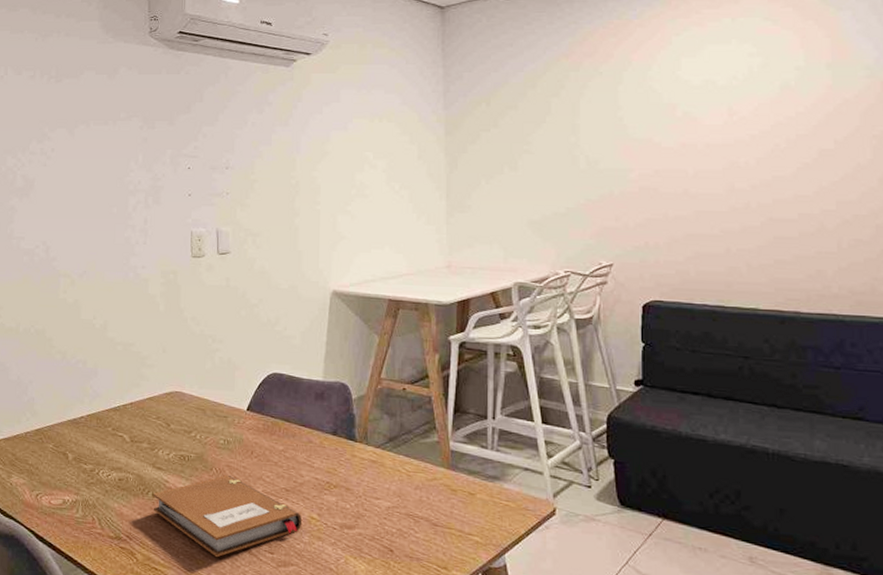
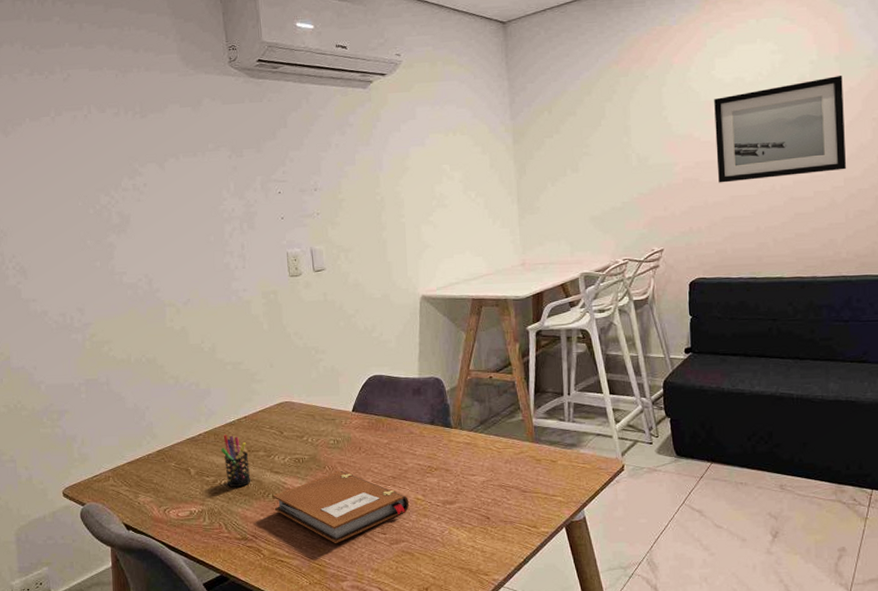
pen holder: none [102,419,131,480] -> present [220,434,251,488]
wall art: none [679,85,840,196] -> present [714,76,847,183]

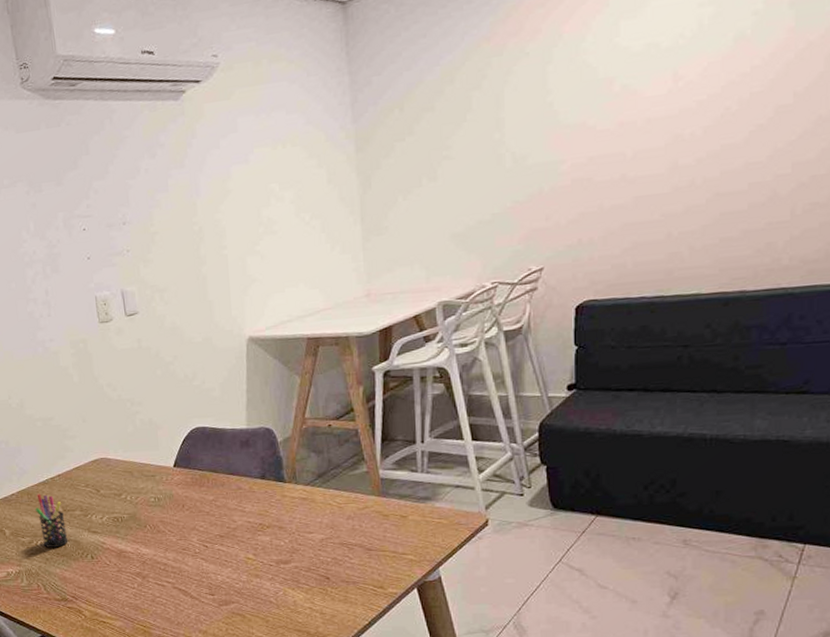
notebook: present [273,470,409,544] -> none [92,529,238,605]
wall art: present [714,76,847,183] -> none [617,27,799,182]

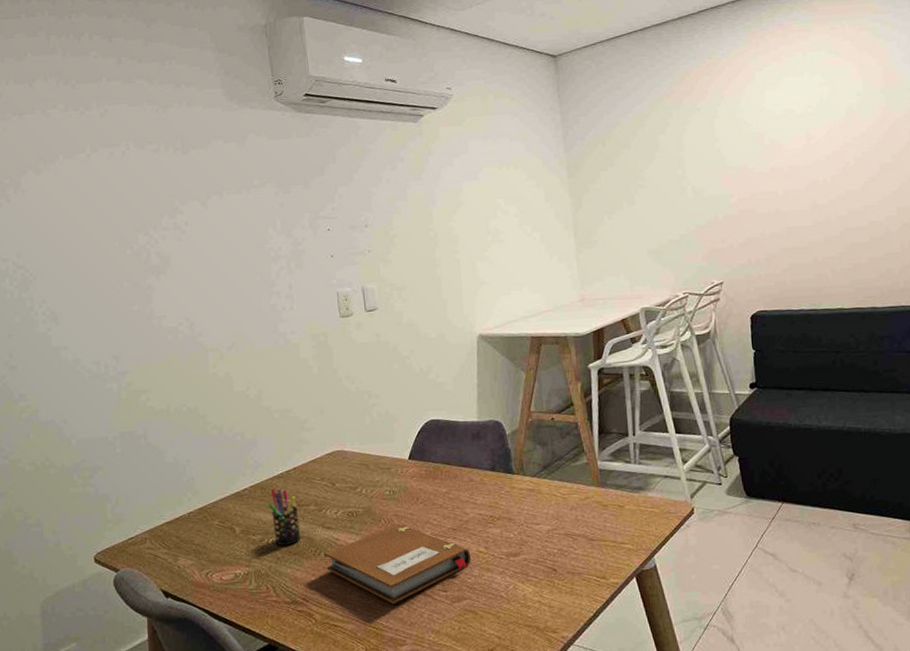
notebook: none [92,529,238,605] -> present [325,523,470,605]

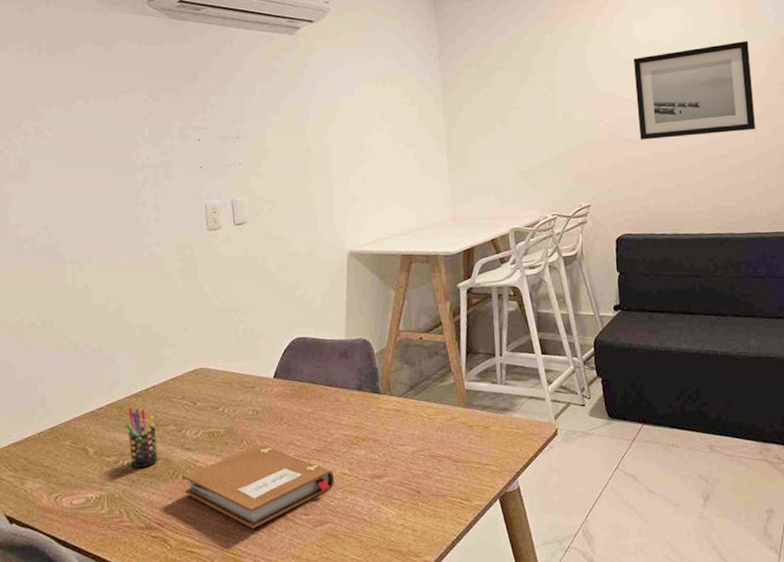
wall art: none [766,107,899,214] -> present [634,41,756,140]

